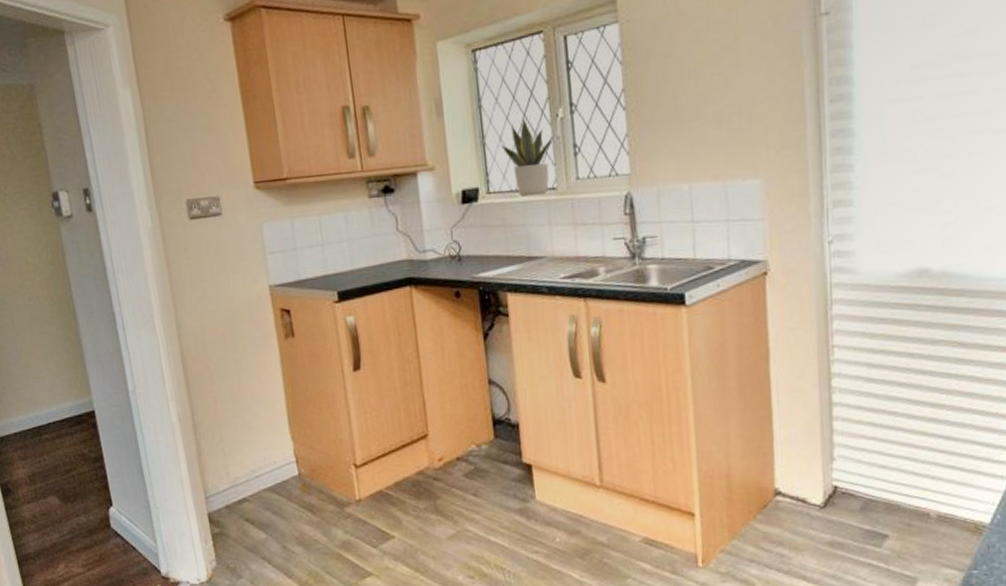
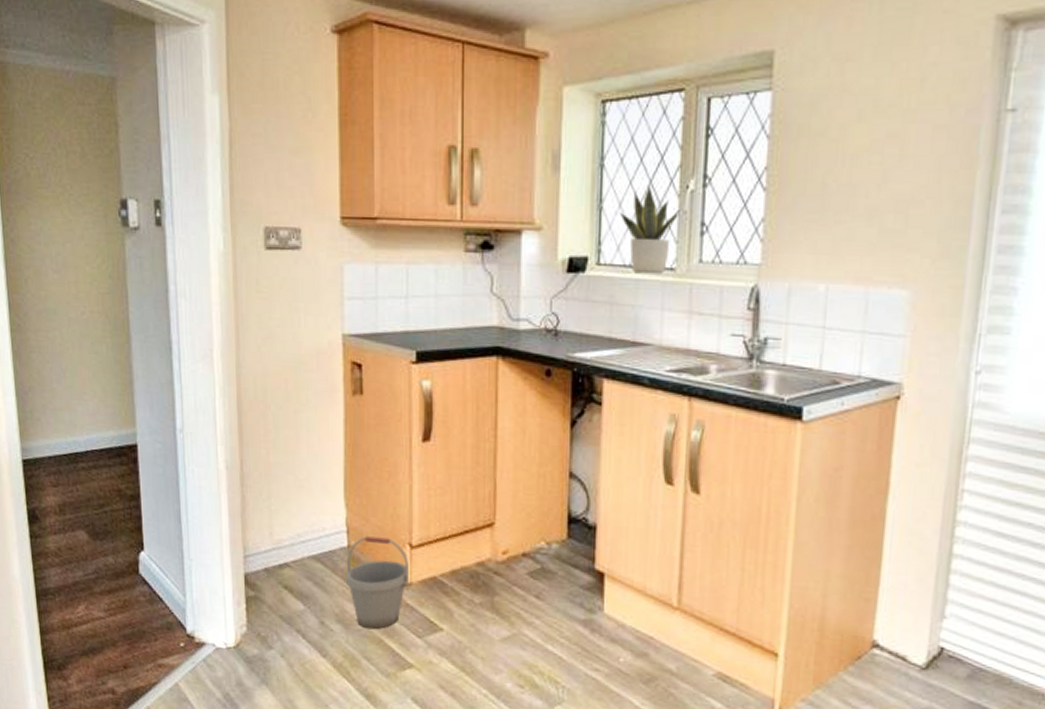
bucket: none [299,462,358,547] -> present [346,536,408,630]

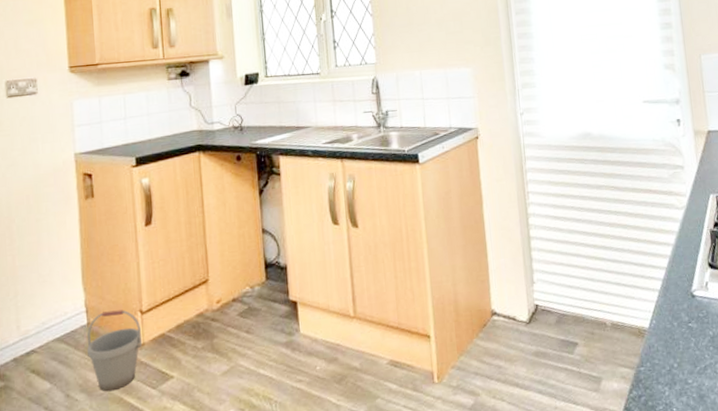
potted plant: present [620,185,680,275] -> none [277,20,319,80]

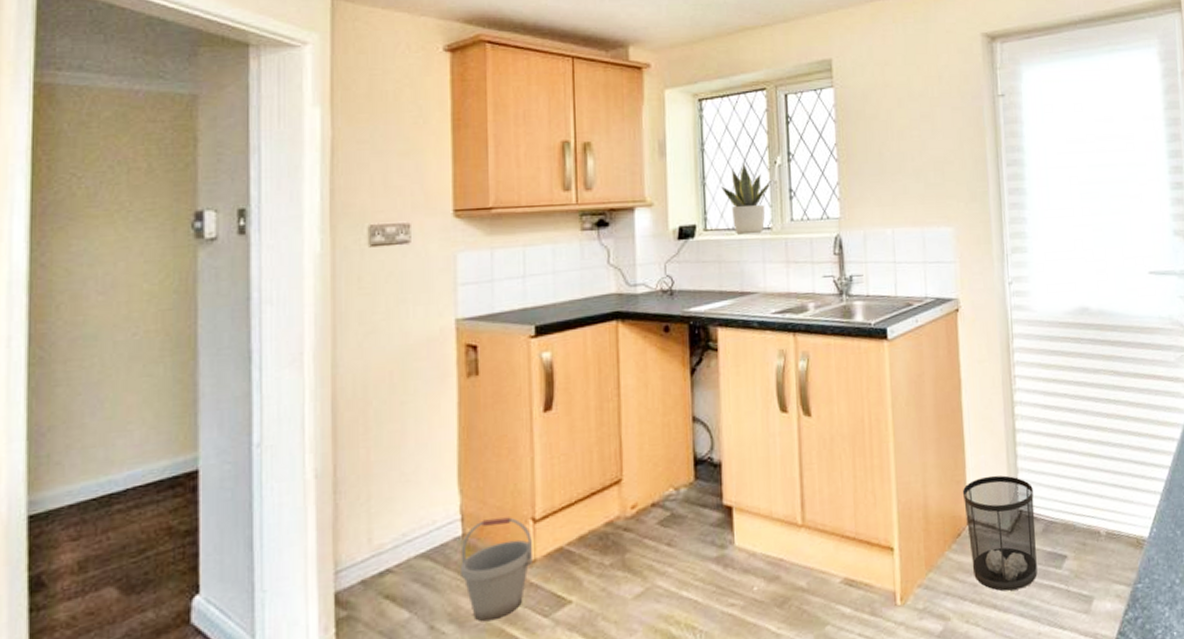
potted plant: none [277,20,319,80] -> present [721,162,772,235]
waste bin: none [486,275,553,372] -> present [962,475,1037,591]

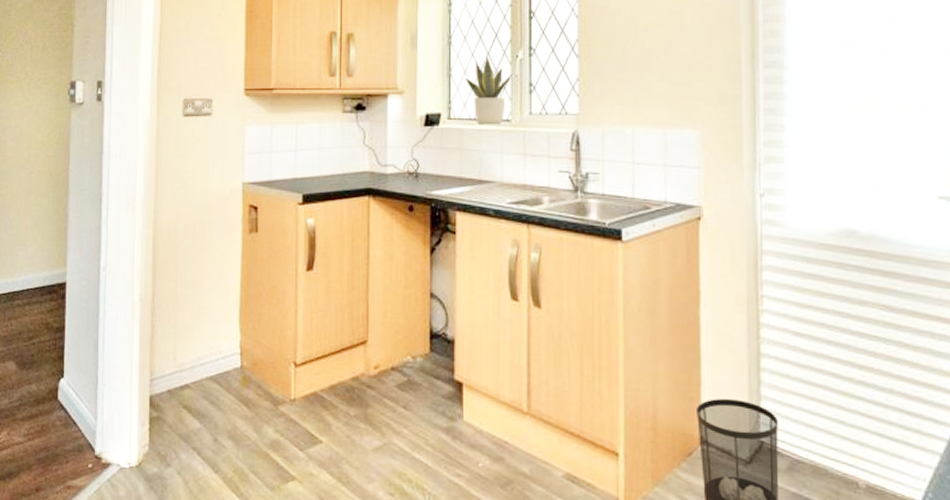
bucket: present [461,517,532,622] -> none [238,357,293,445]

